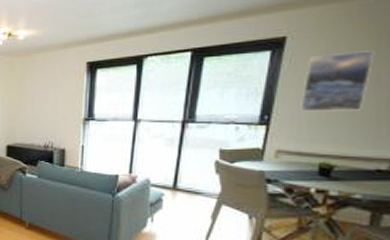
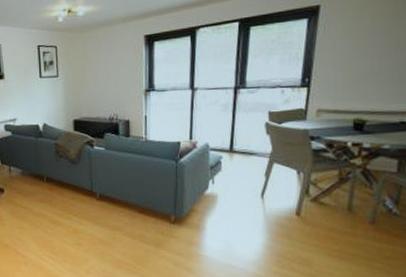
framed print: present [300,50,375,112] -> none [335,15,394,73]

